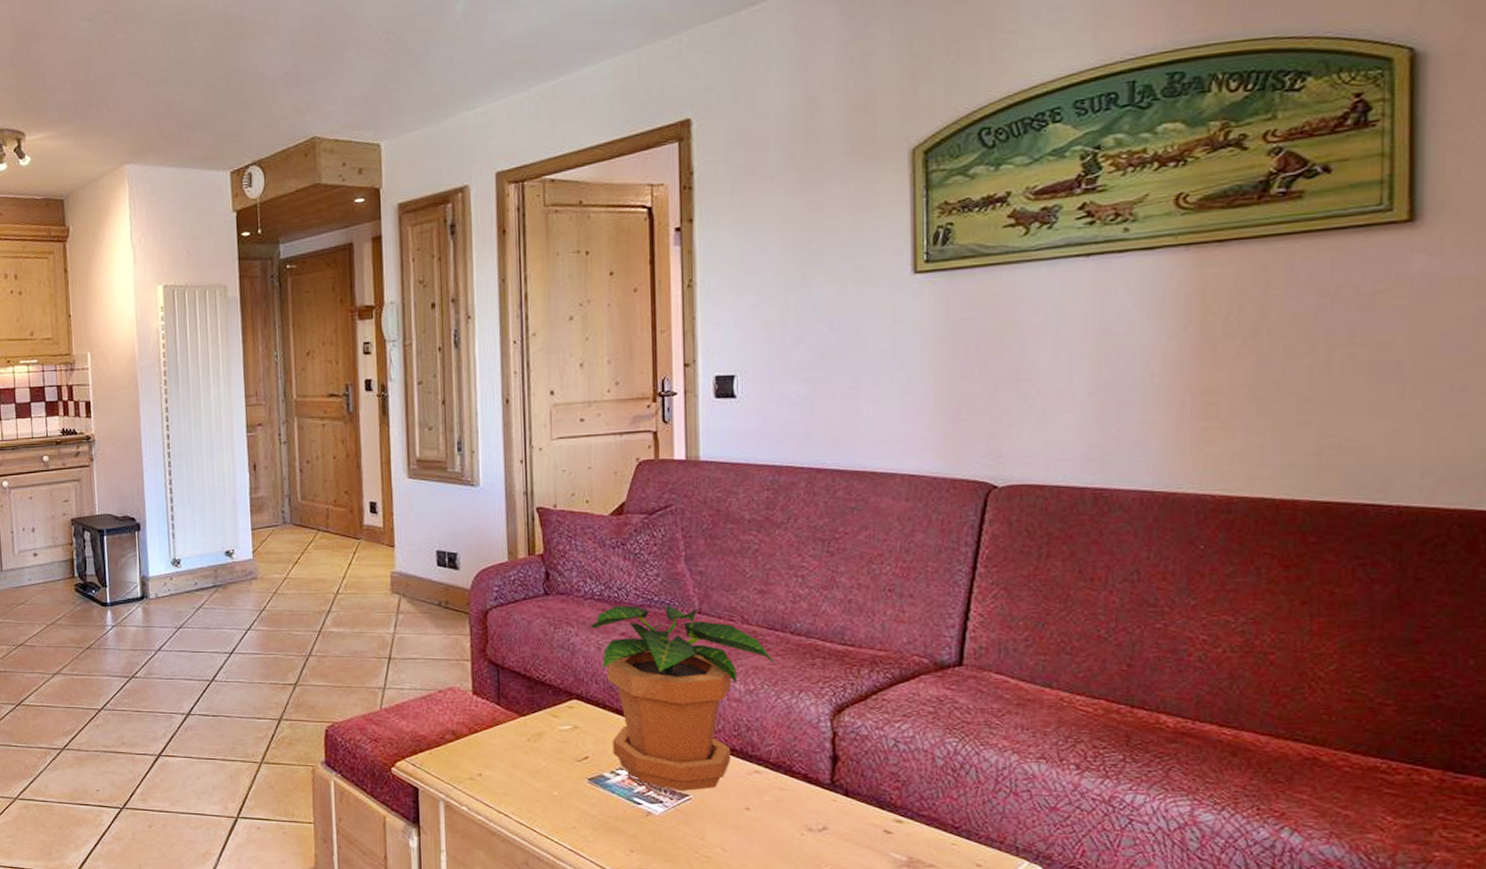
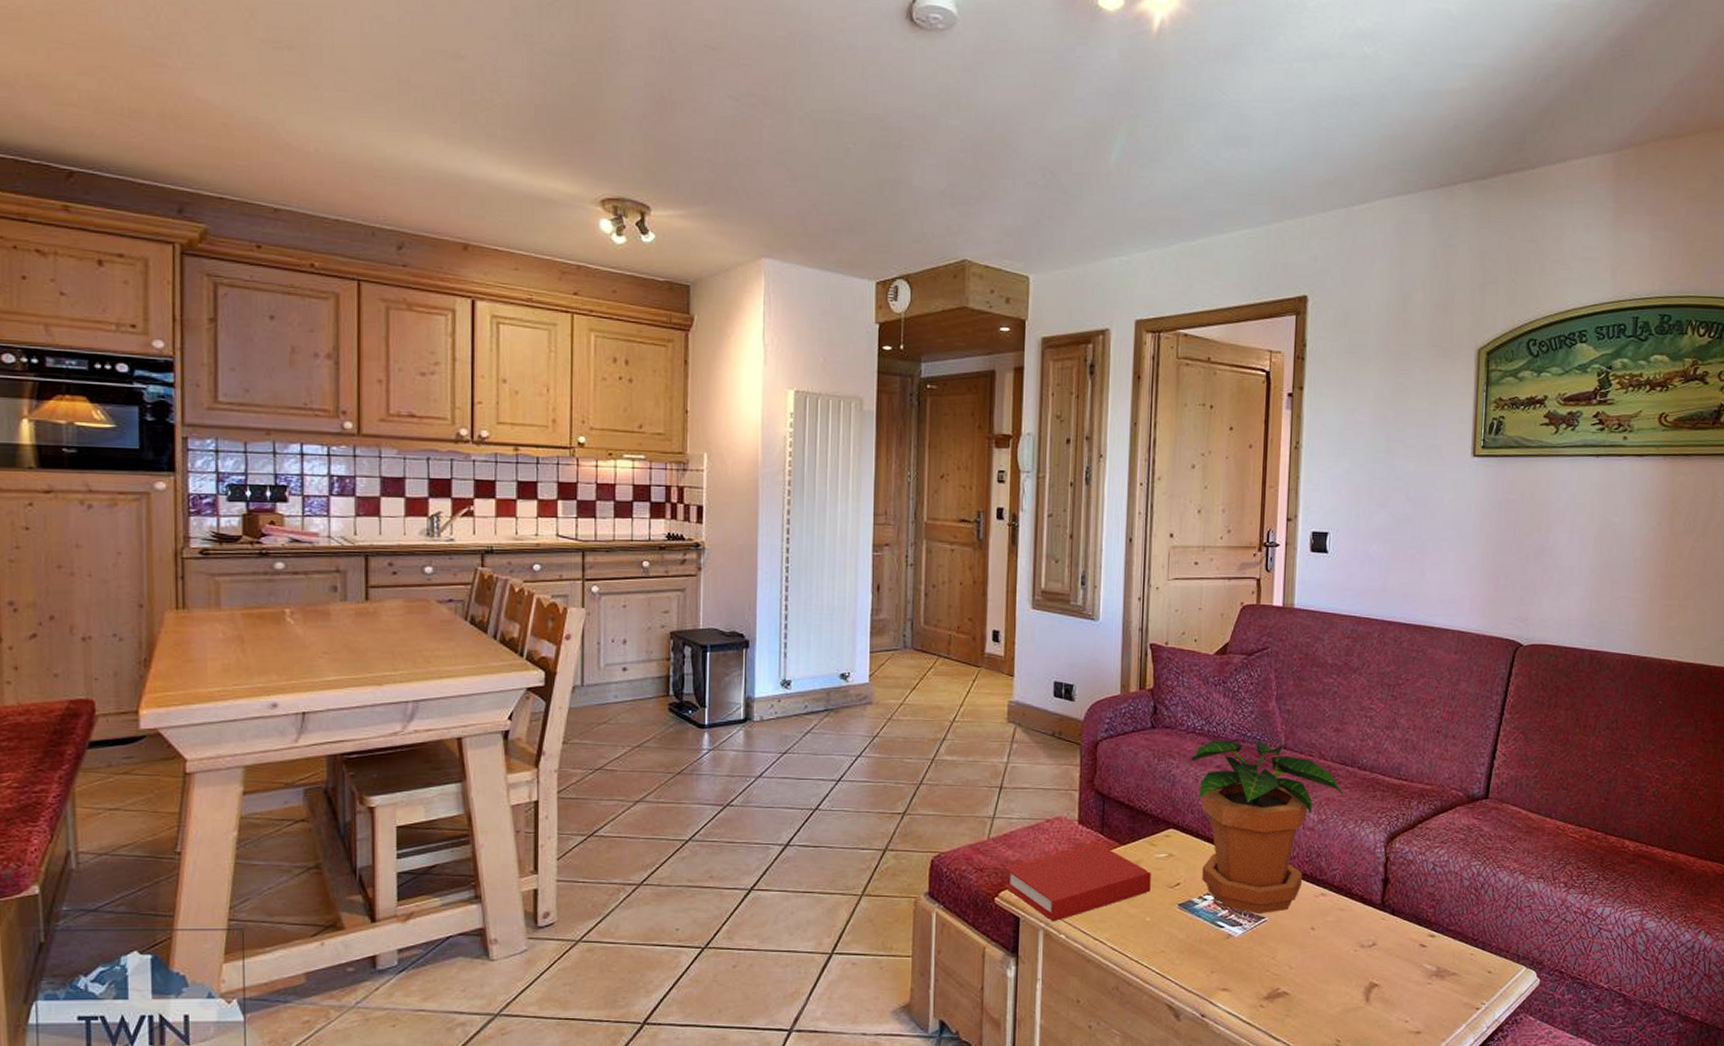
book: none [399,715,556,794] -> present [1004,844,1151,922]

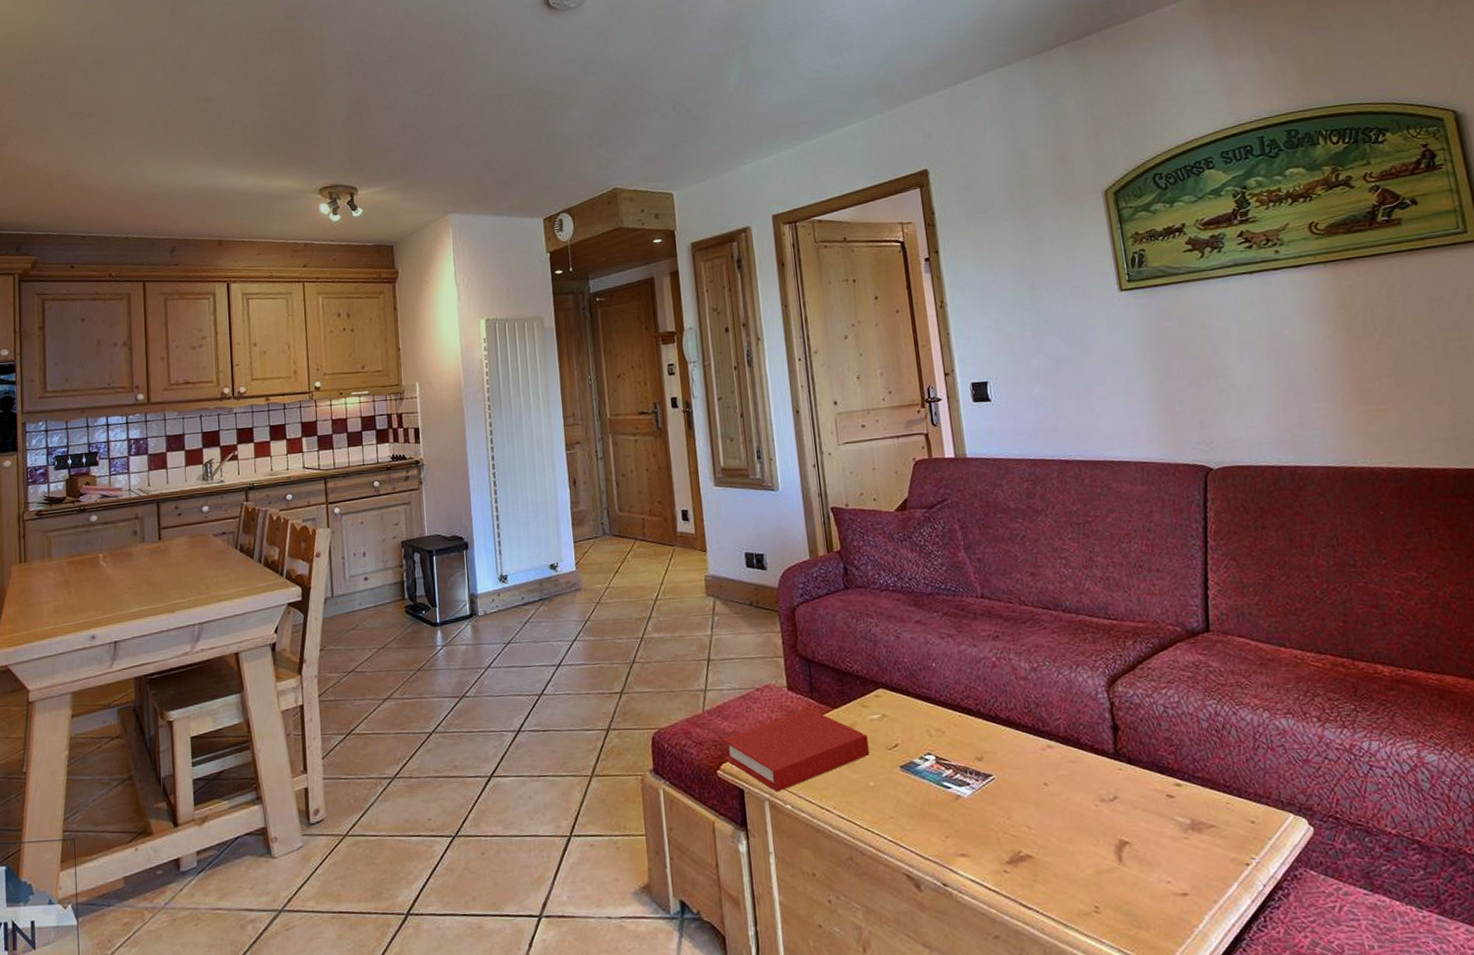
potted plant: present [1191,739,1345,913] -> none [889,591,1054,771]

